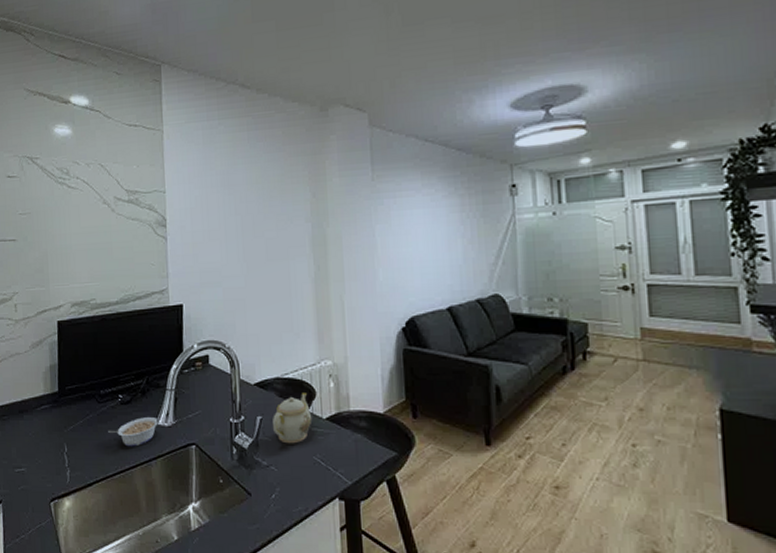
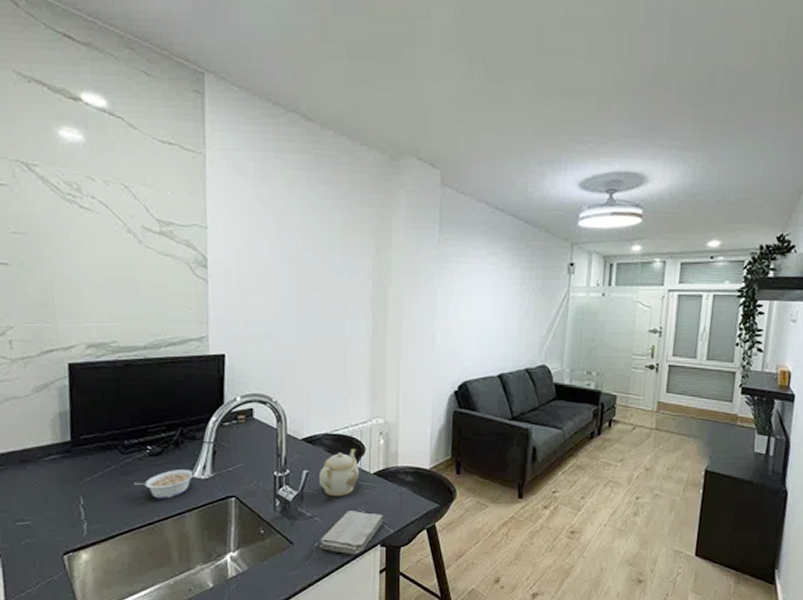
washcloth: none [277,459,341,508] -> present [320,511,385,554]

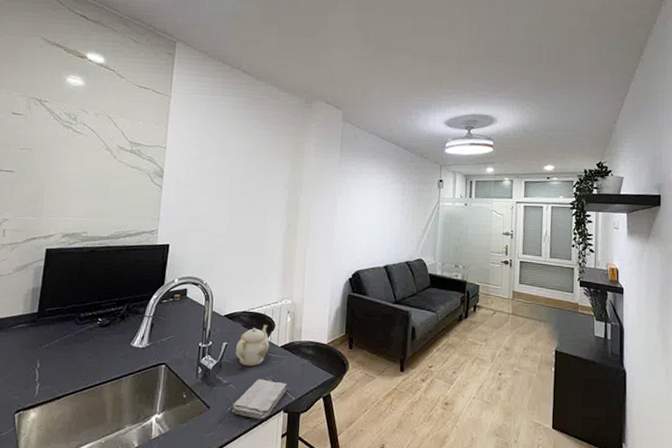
legume: present [134,470,195,499] -> none [83,339,134,365]

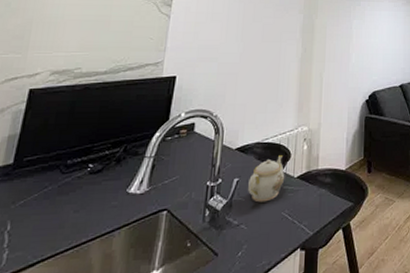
washcloth: present [232,379,288,419] -> none [243,215,305,262]

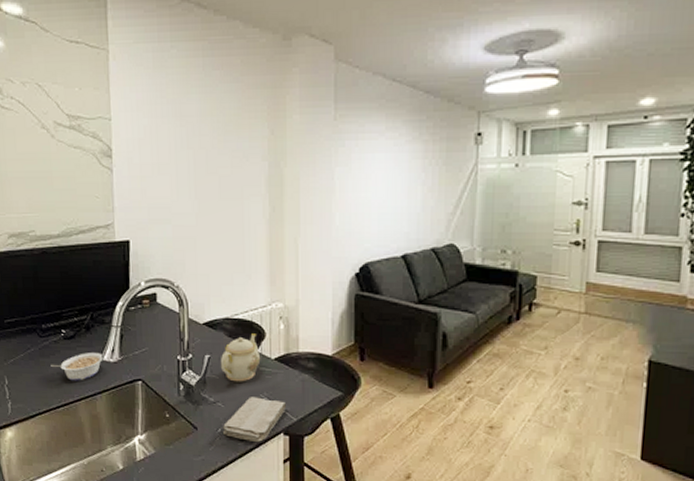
legume: none [68,185,131,219] -> present [51,353,105,381]
washcloth: none [243,215,305,262] -> present [223,397,287,442]

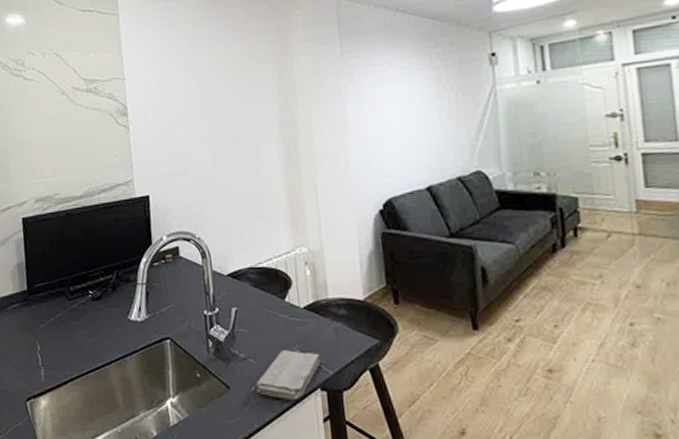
legume: present [51,353,105,381] -> none [80,313,132,343]
teapot: present [221,334,261,382] -> none [248,282,290,335]

